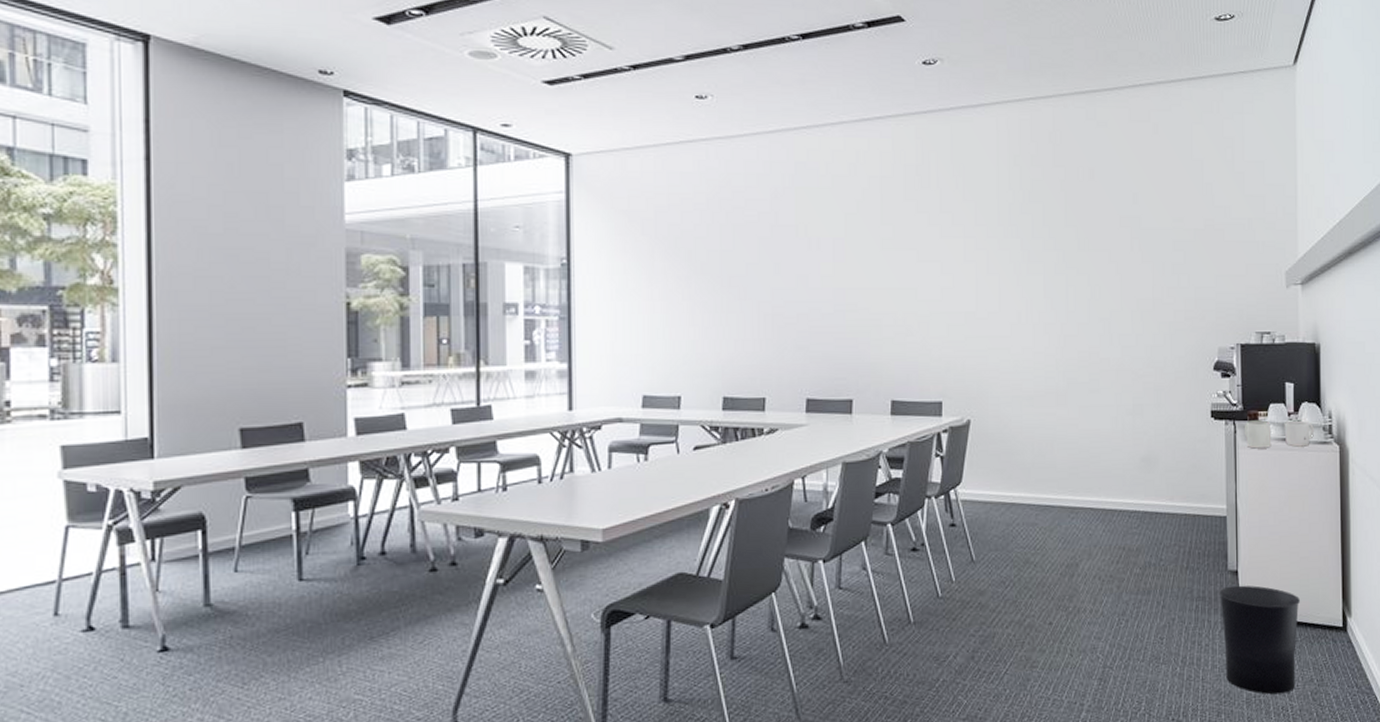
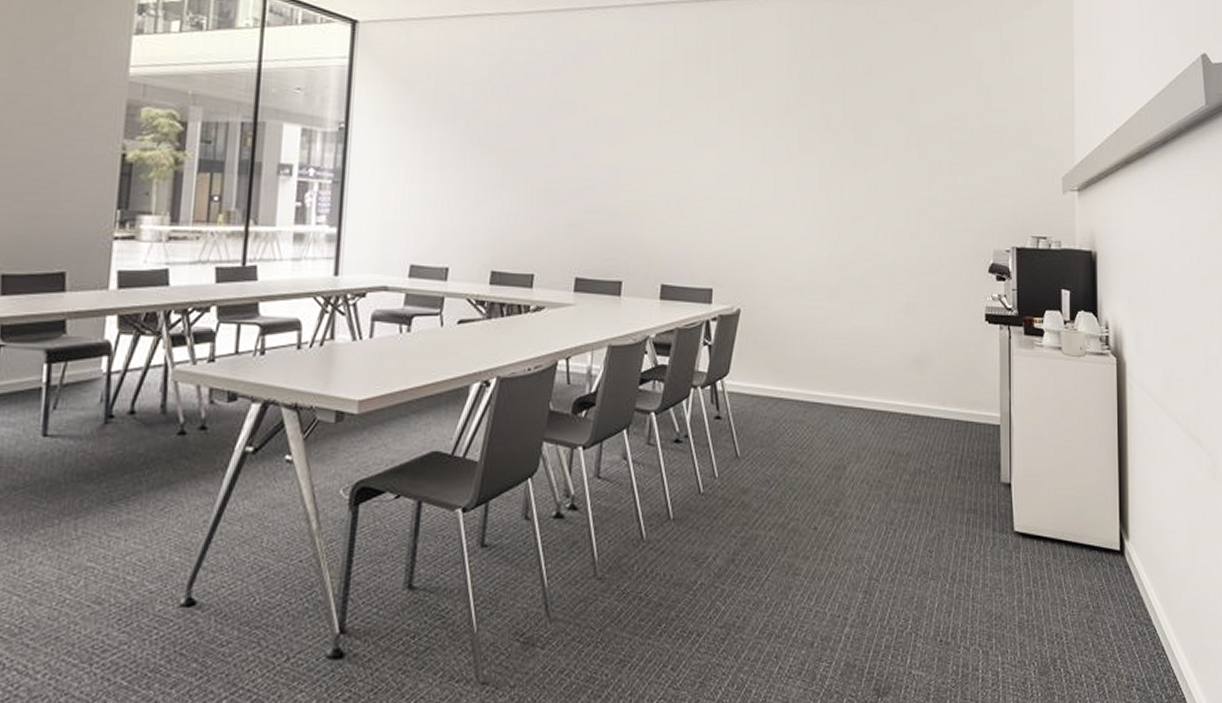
waste bin: present [1219,585,1301,694] -> none [991,499,1076,620]
mug: present [1244,420,1272,449] -> none [1019,326,1047,356]

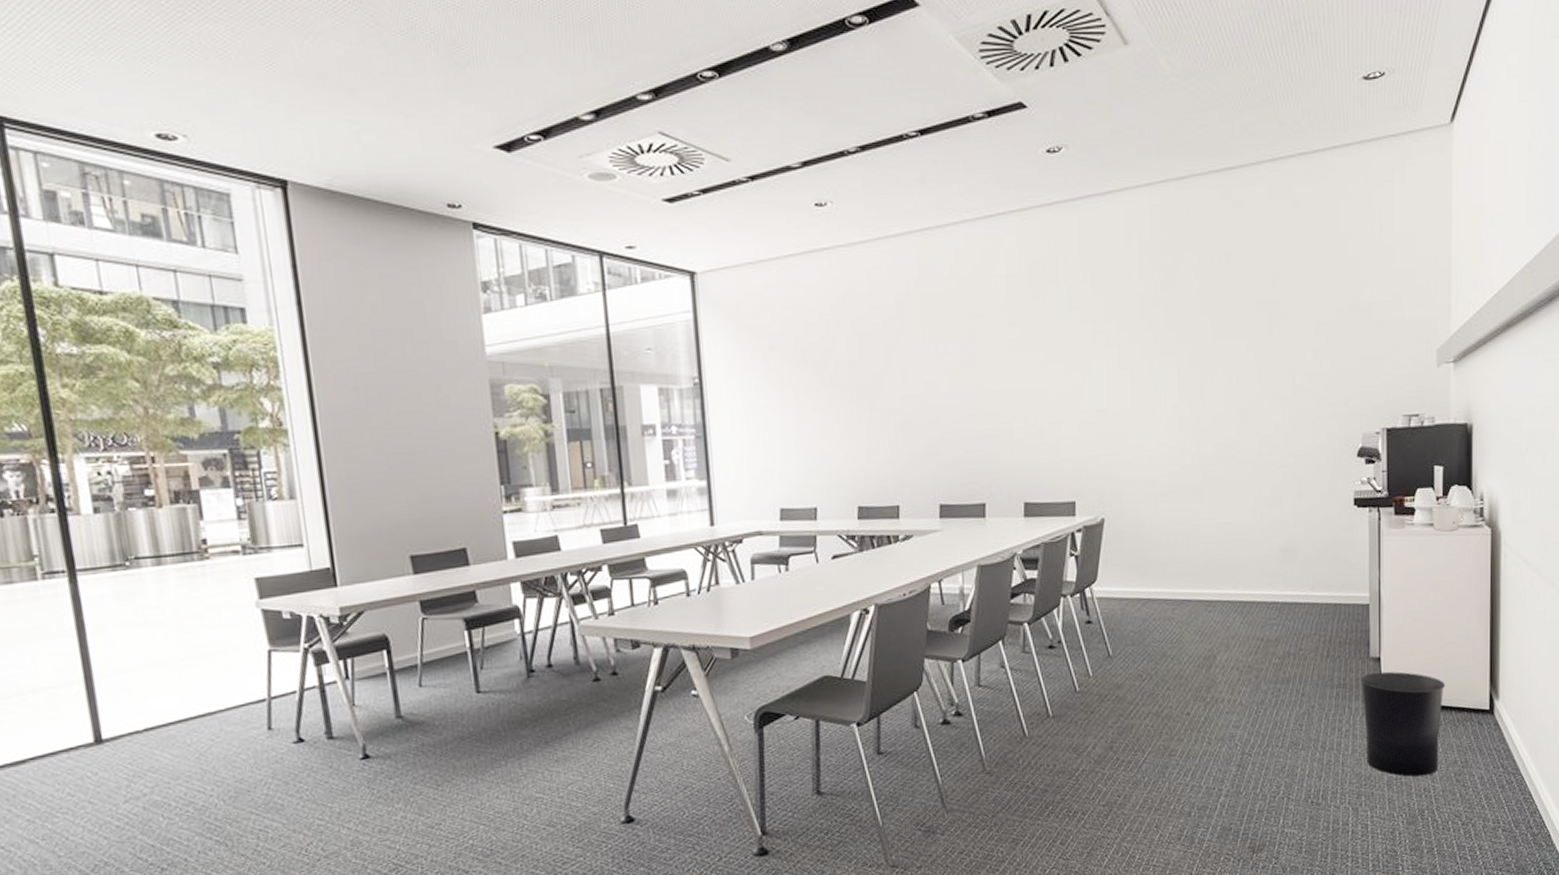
waste bin: none [991,499,1076,620] -> present [1360,671,1446,776]

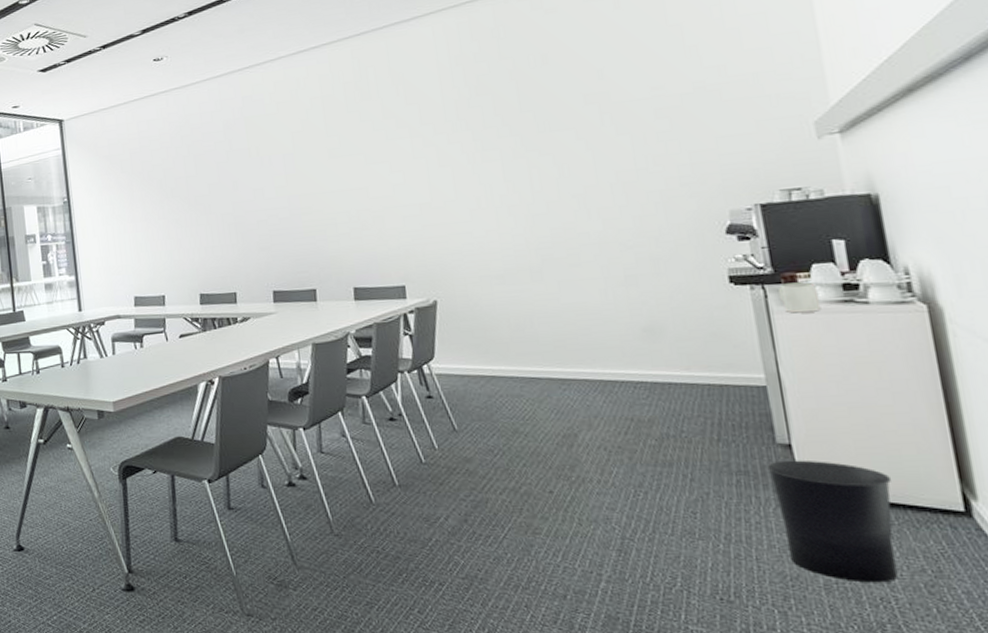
mug: none [1389,505,1418,536] -> present [777,282,821,314]
mug: present [1432,504,1464,532] -> none [836,279,885,309]

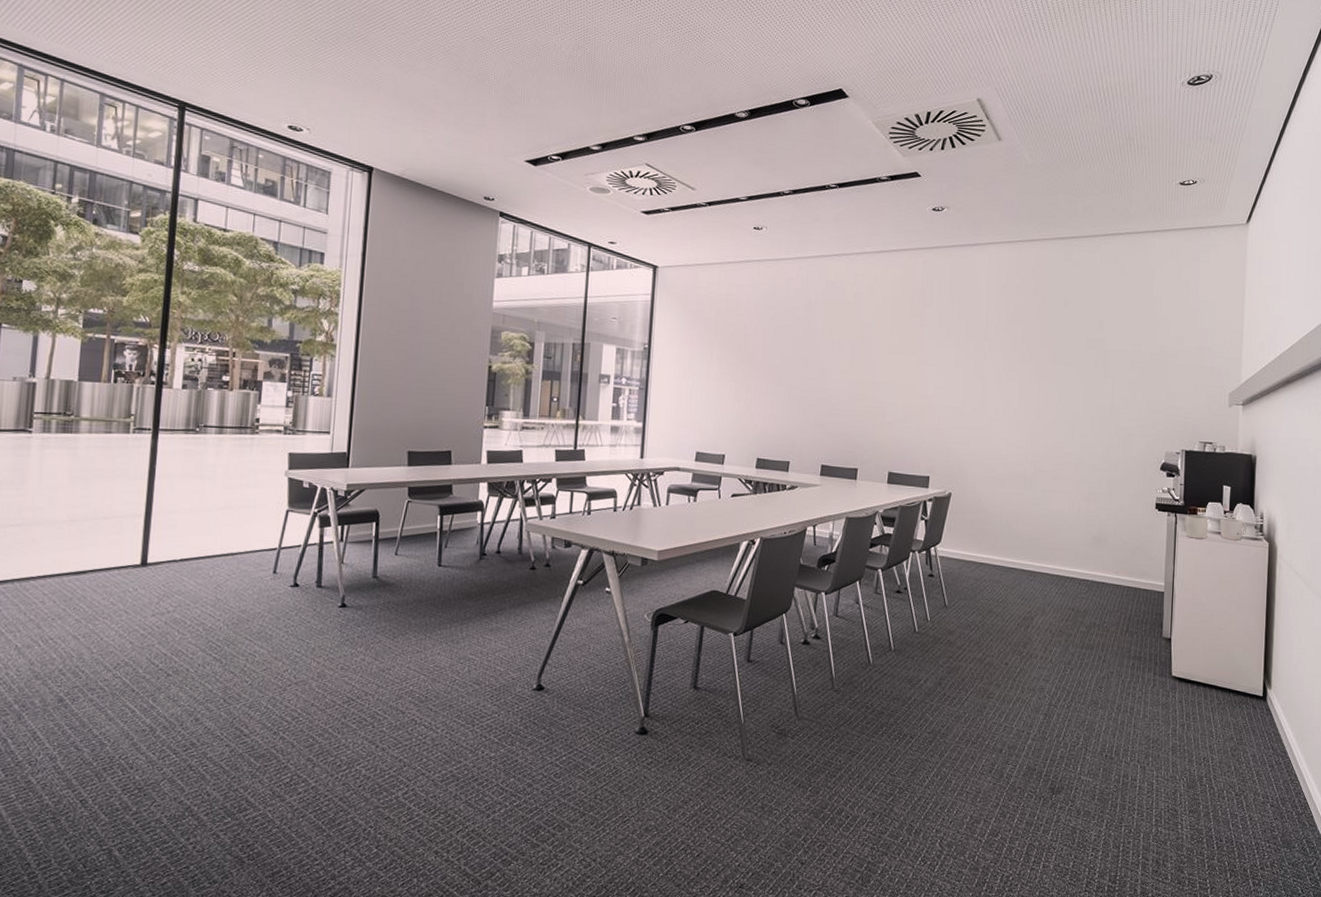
waste bin: present [767,460,897,583] -> none [1153,650,1226,747]
mug: none [836,279,885,309] -> present [1219,517,1247,541]

